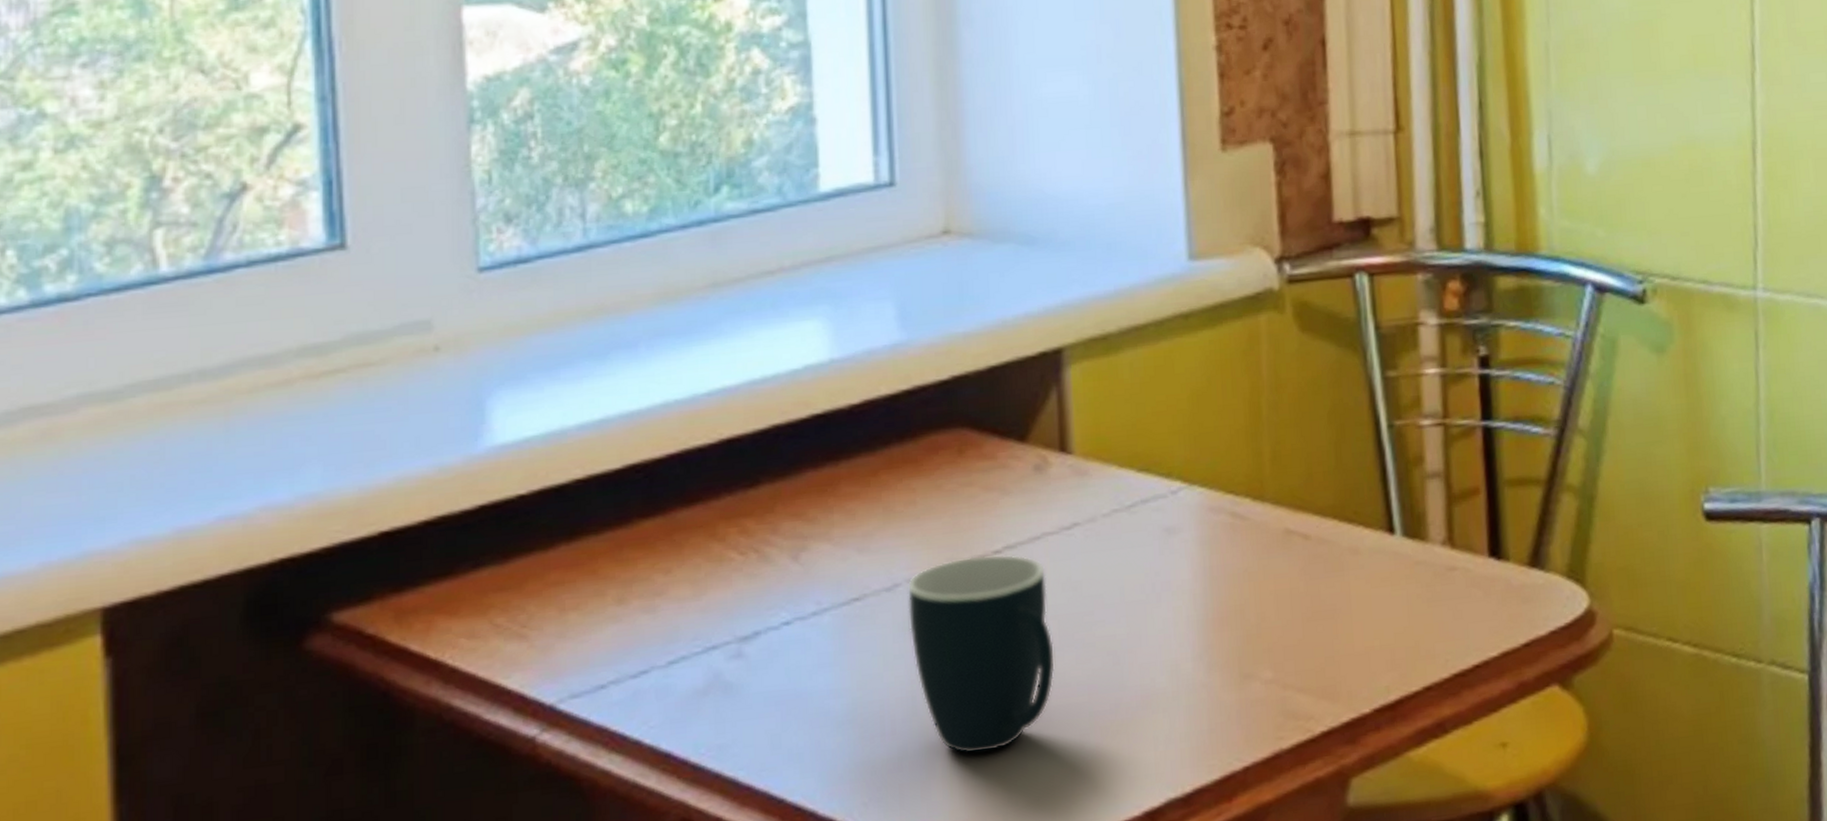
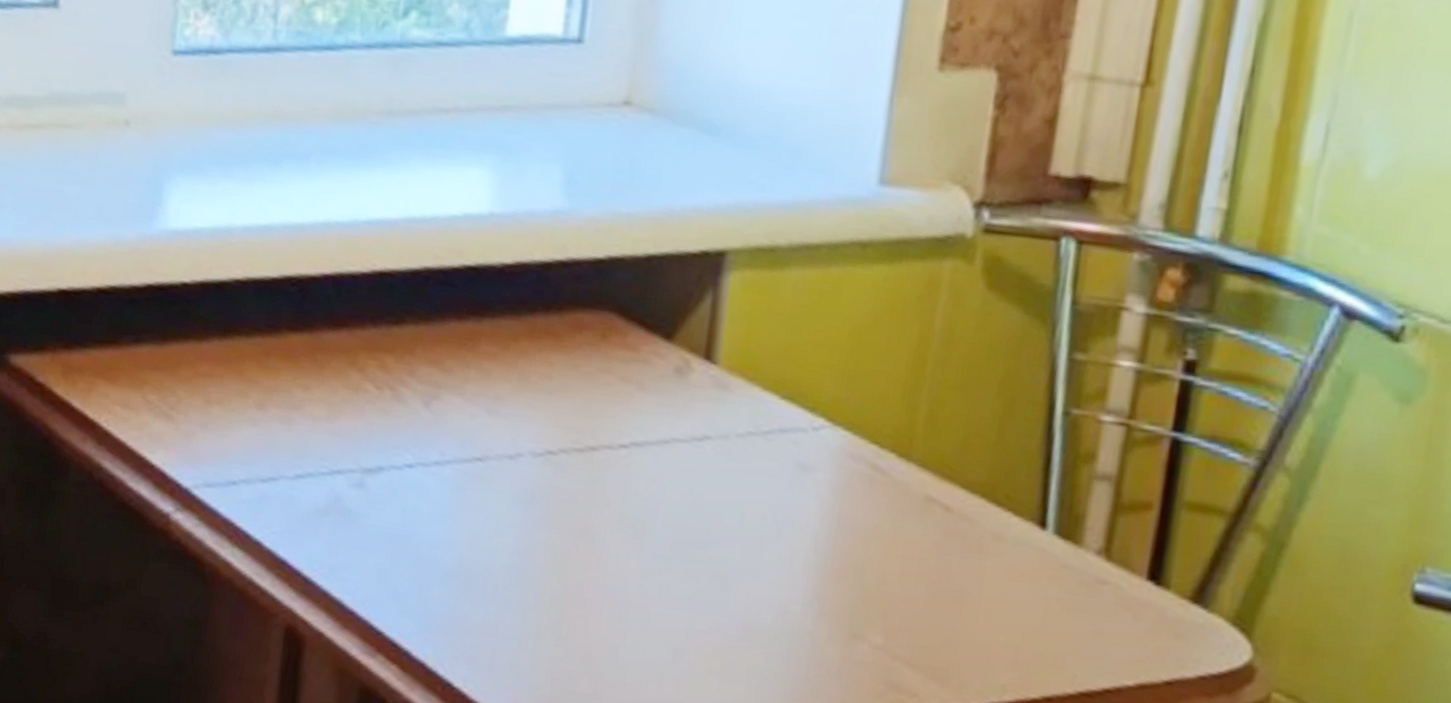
mug: present [908,554,1055,754] -> none [525,443,669,641]

